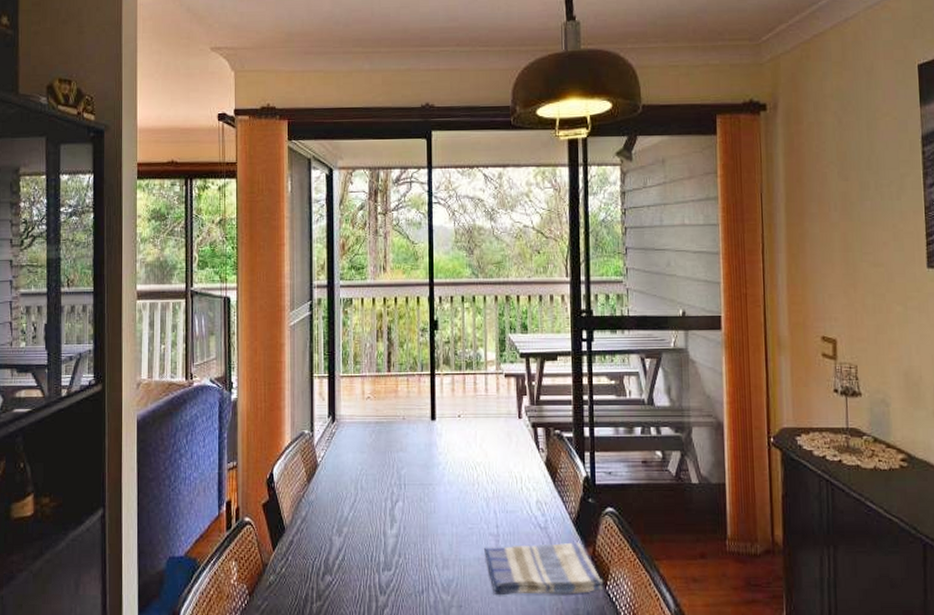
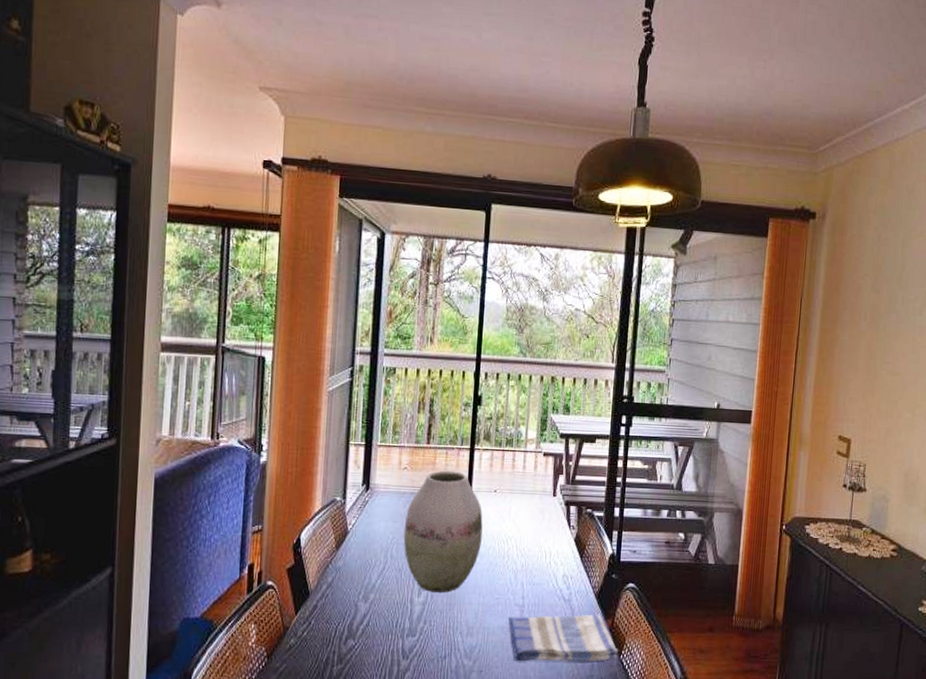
vase: none [372,398,450,525] -> present [403,470,483,594]

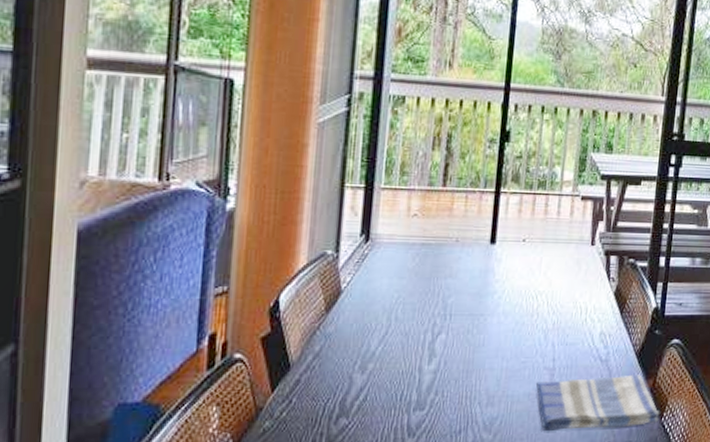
vase: present [403,470,483,594] -> none [411,217,509,359]

